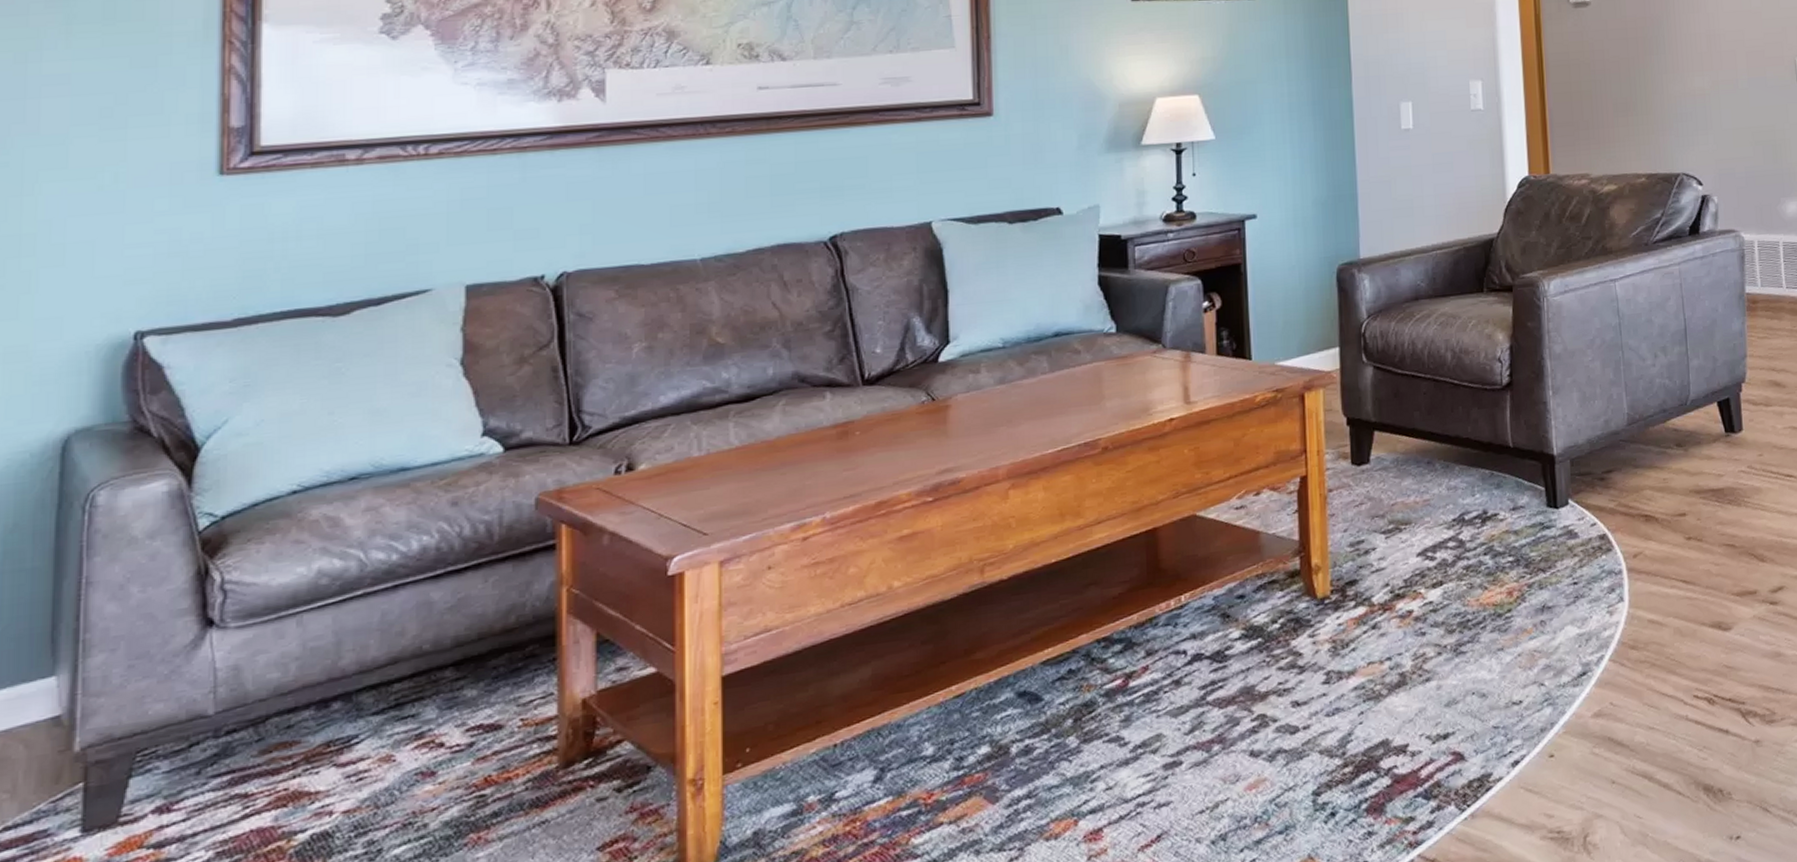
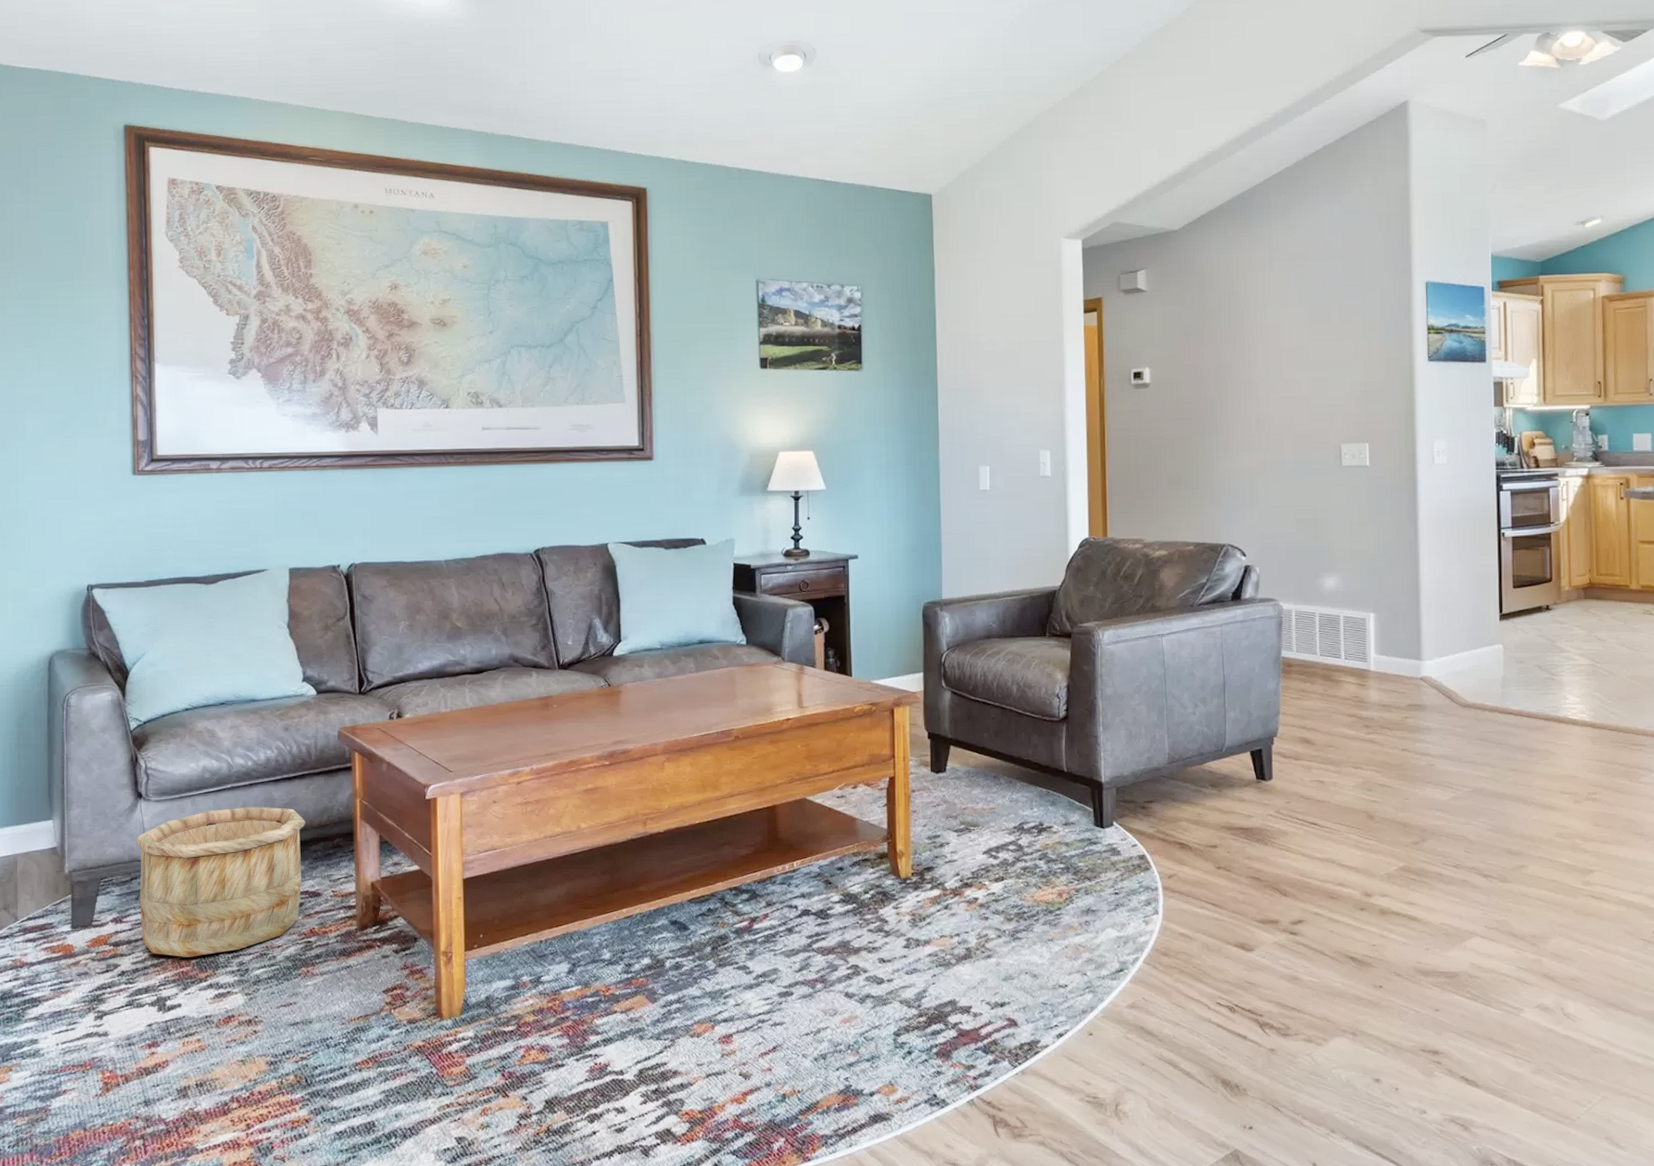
wooden bucket: none [199,612,481,851] -> present [135,806,306,957]

